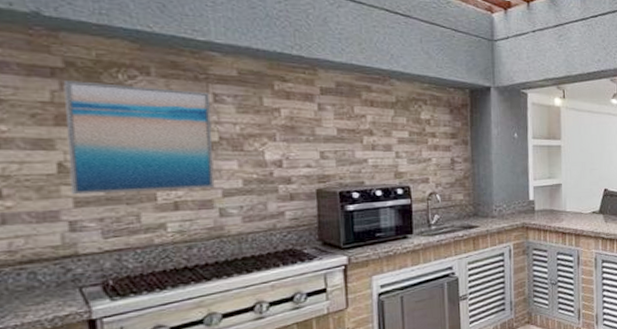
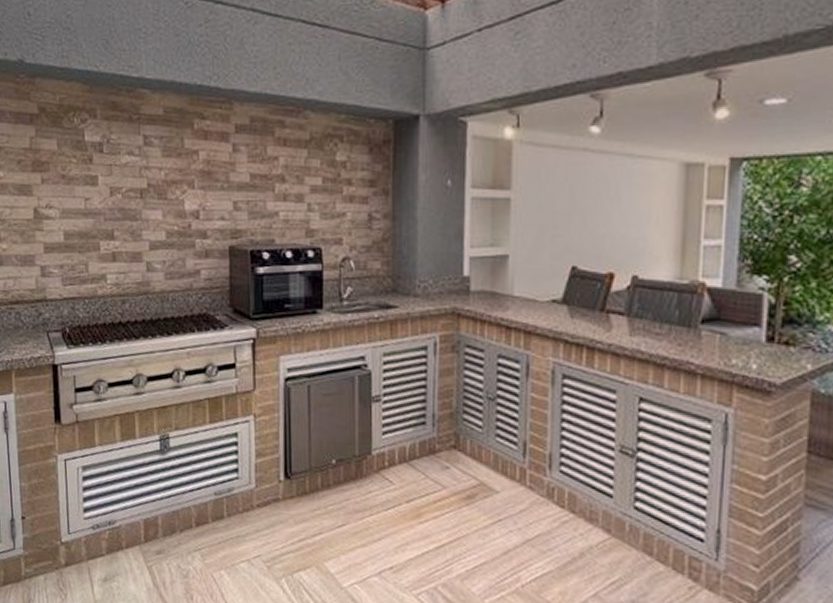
wall art: present [63,81,215,195] -> none [38,127,144,241]

